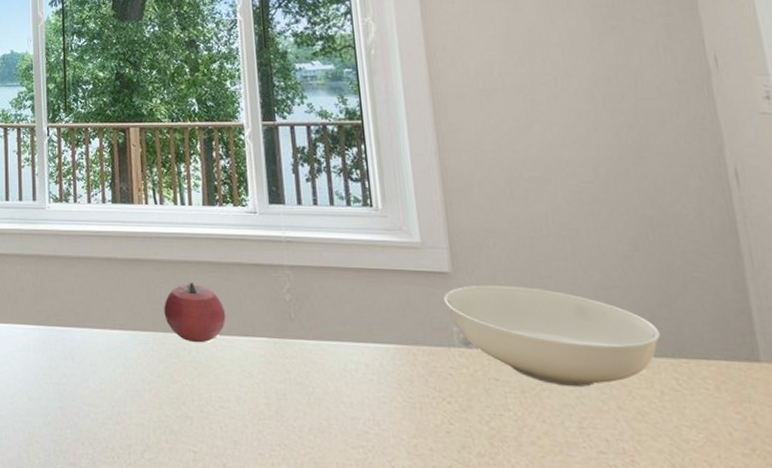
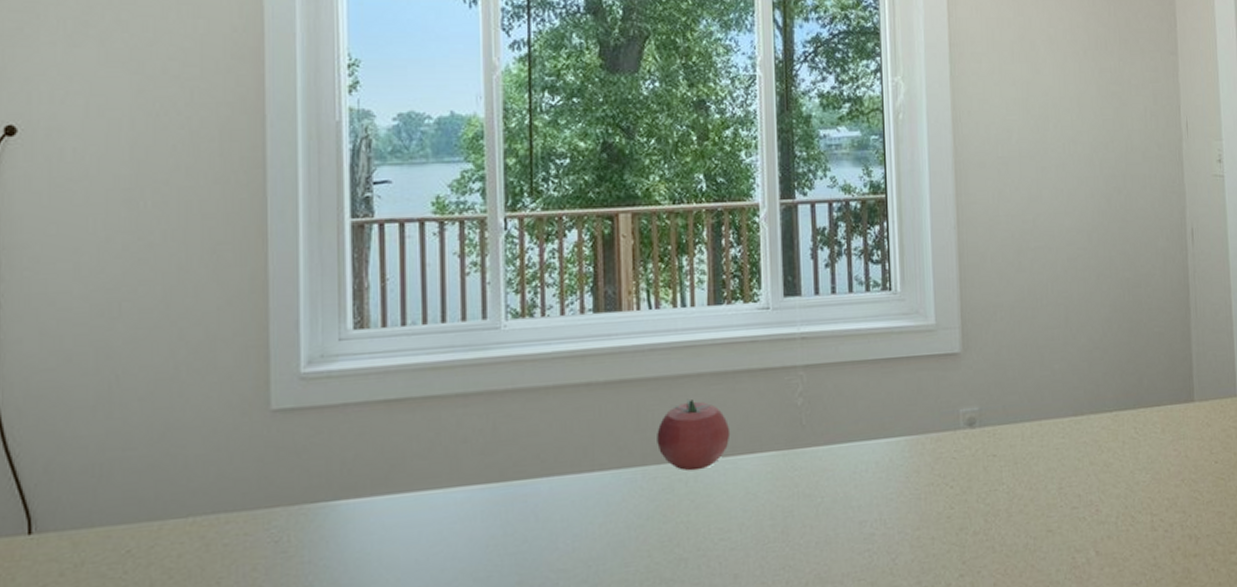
bowl: present [444,285,660,388] -> none [953,358,1126,452]

